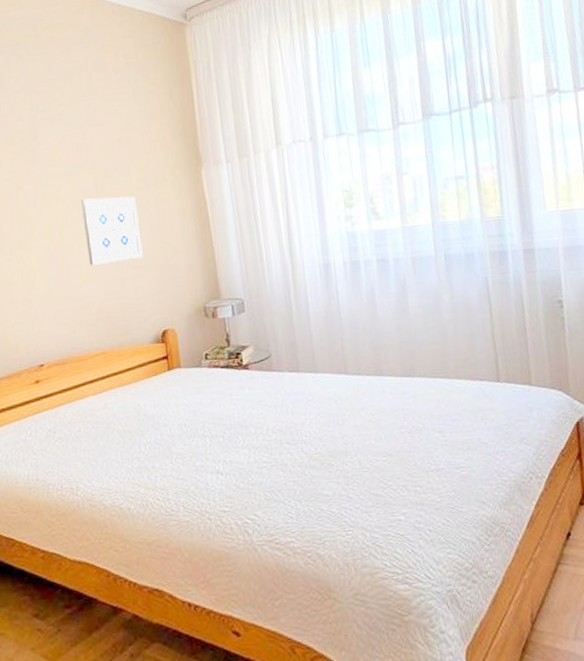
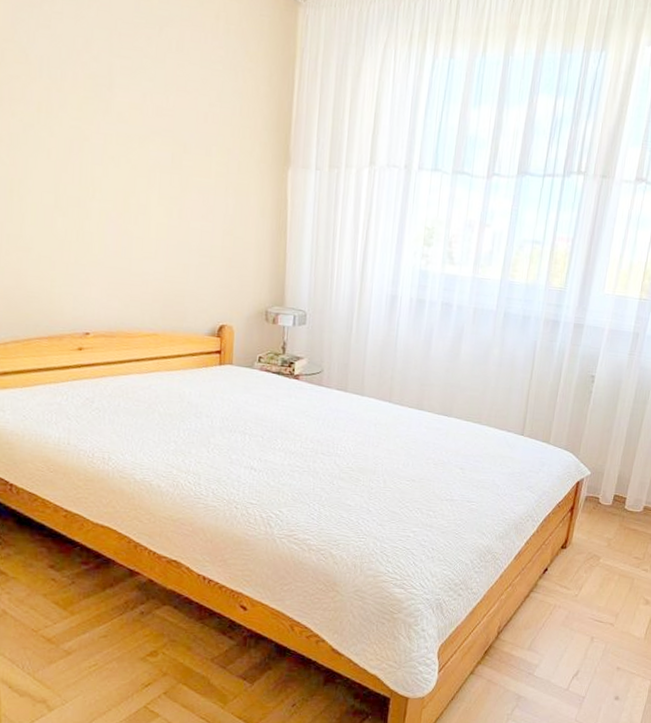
wall art: present [81,196,143,265] -> none [152,169,214,247]

